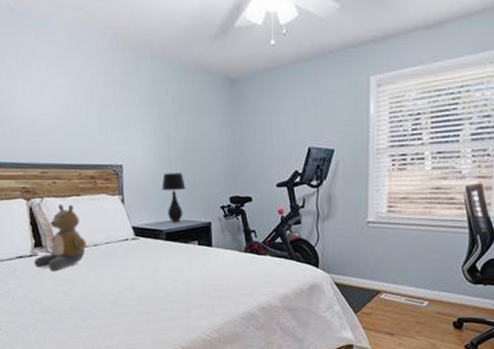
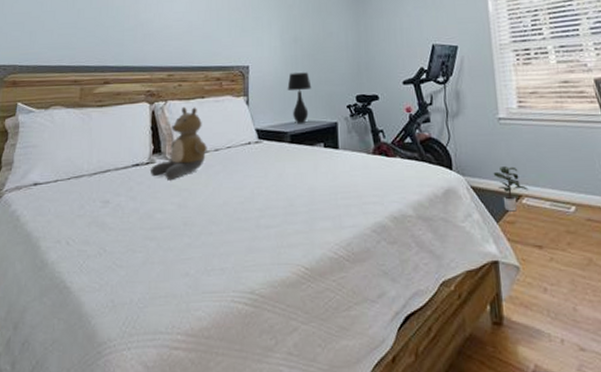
potted plant: none [357,265,388,305] -> present [493,165,529,212]

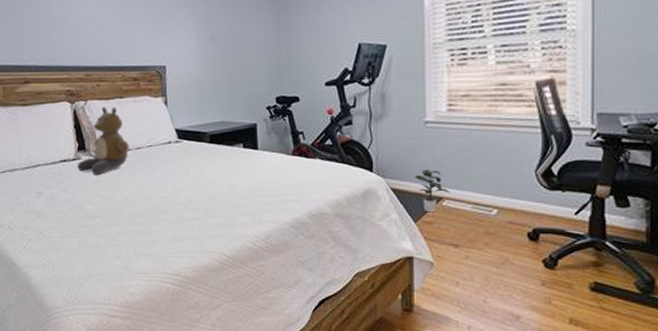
table lamp: present [287,72,312,124] -> none [205,73,230,125]

